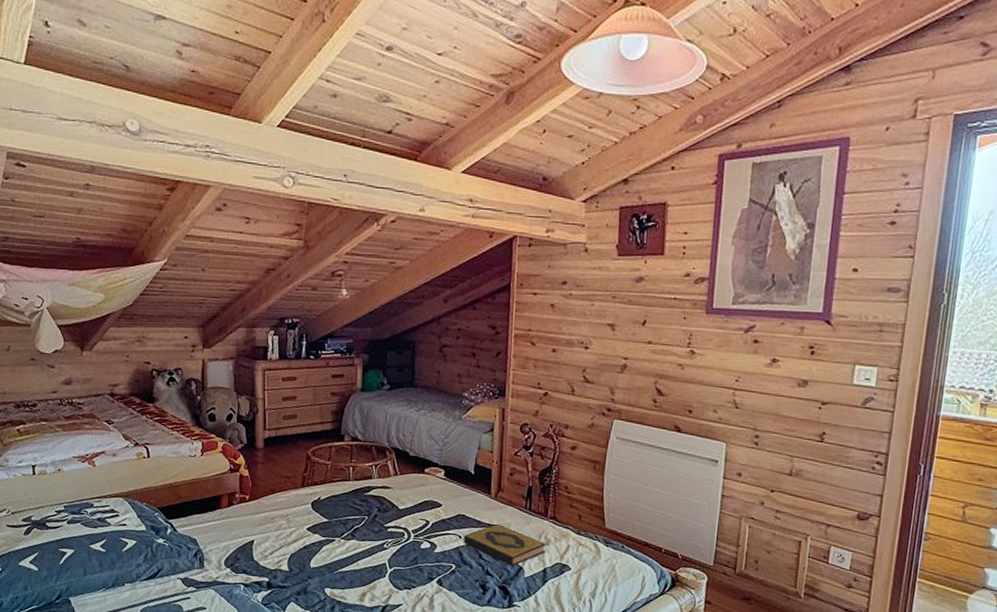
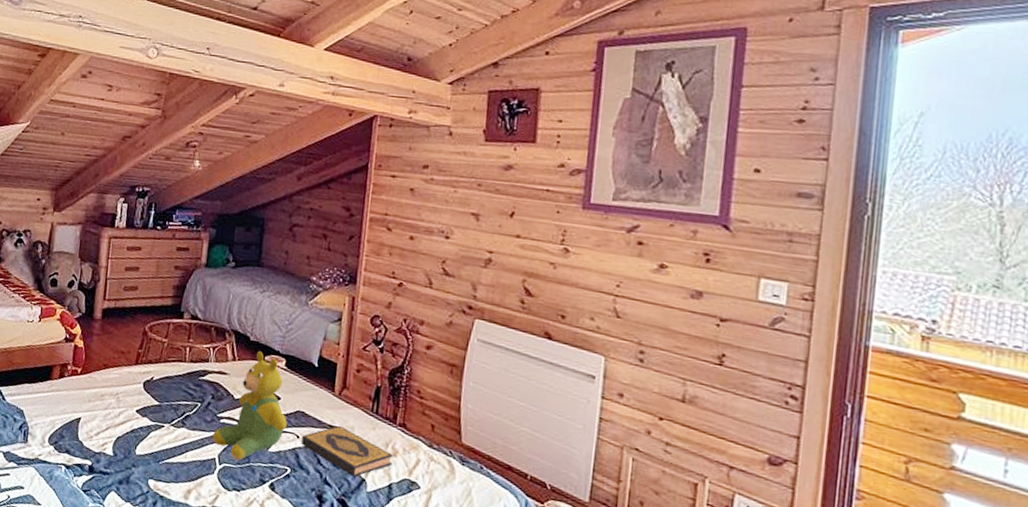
teddy bear: none [382,465,449,563] -> present [212,351,287,461]

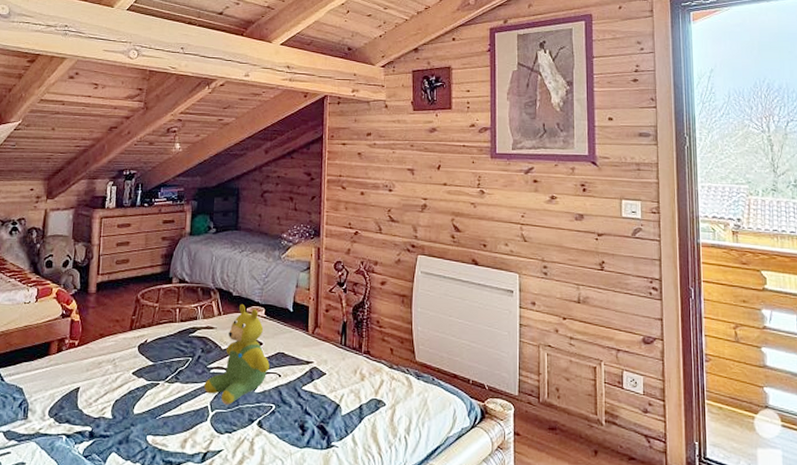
hardback book: present [301,425,393,476] -> none [282,360,361,403]

